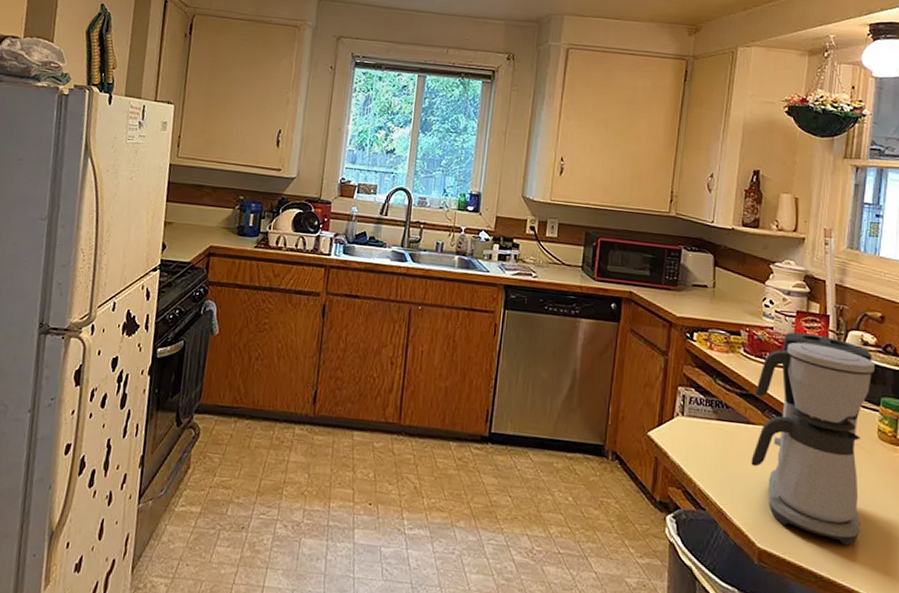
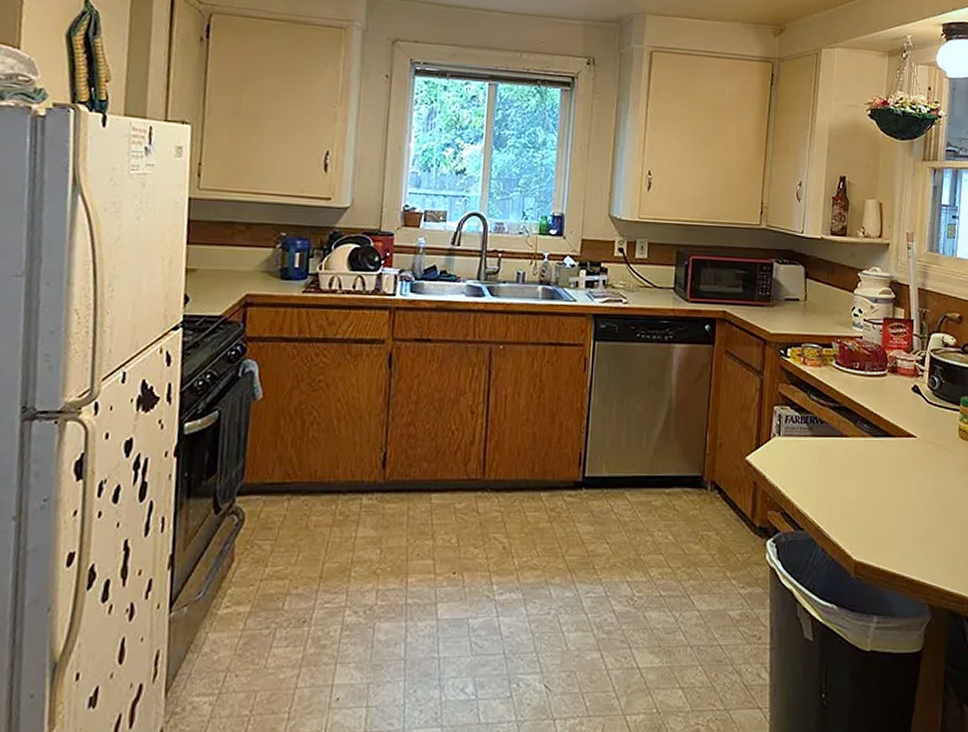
coffee maker: present [751,332,876,546] -> none [845,339,956,546]

